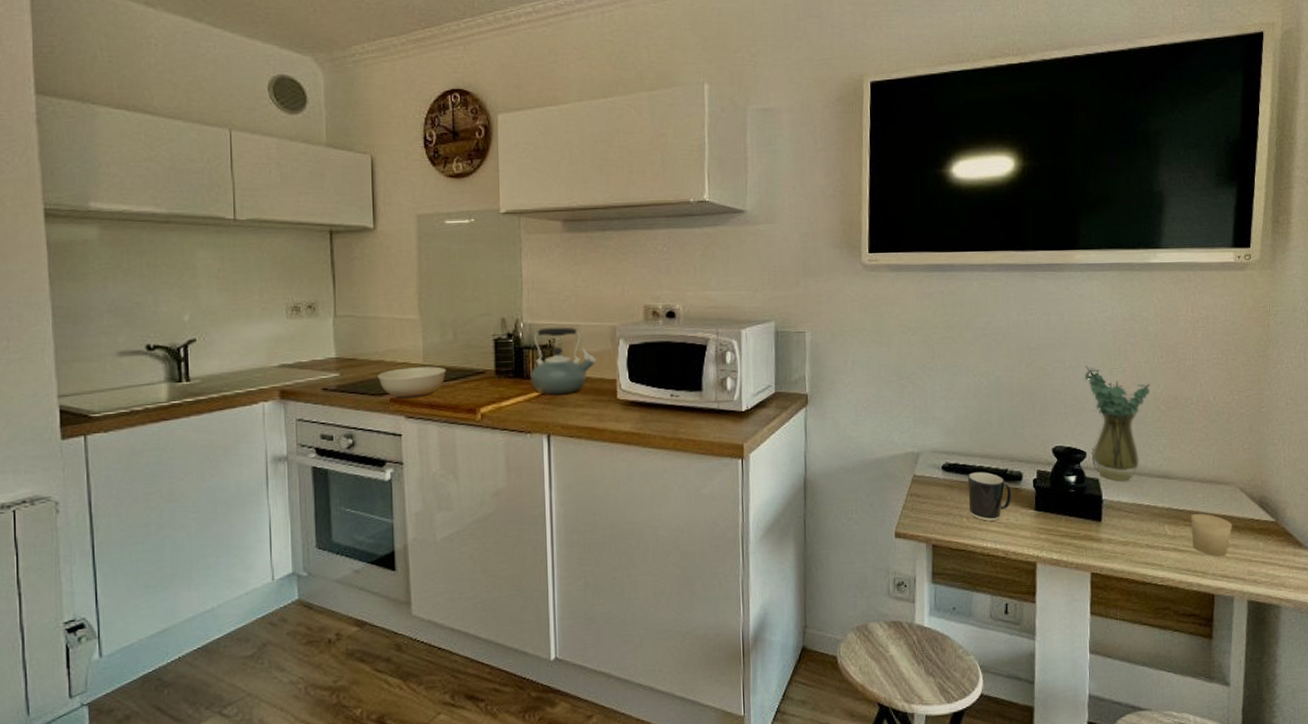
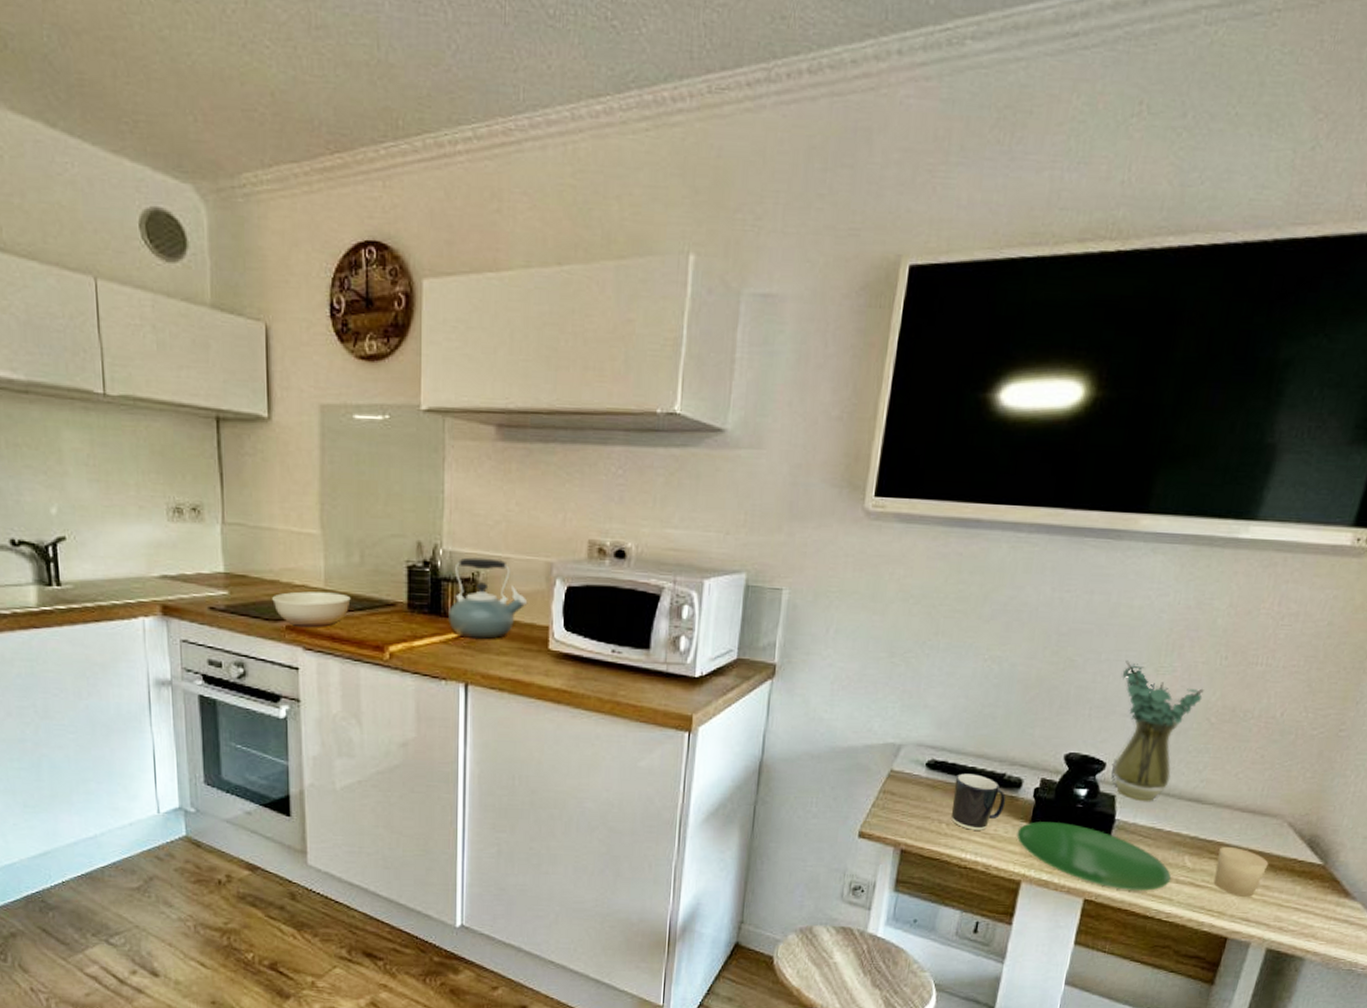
plate: none [1026,506,1158,561] -> present [1016,821,1172,891]

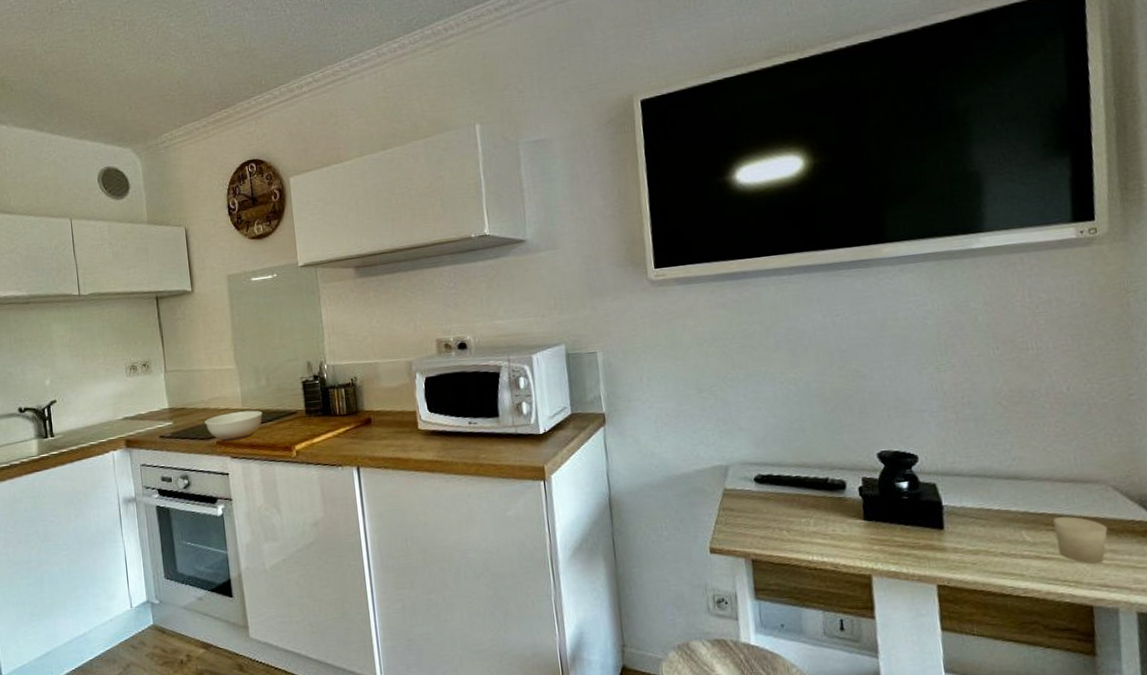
kettle: present [449,557,528,640] -> none [337,365,397,430]
mug: present [951,773,1006,830] -> none [783,482,836,534]
plate: present [1016,821,1172,891] -> none [854,515,1016,572]
vase: present [1113,660,1204,802] -> none [906,364,988,487]

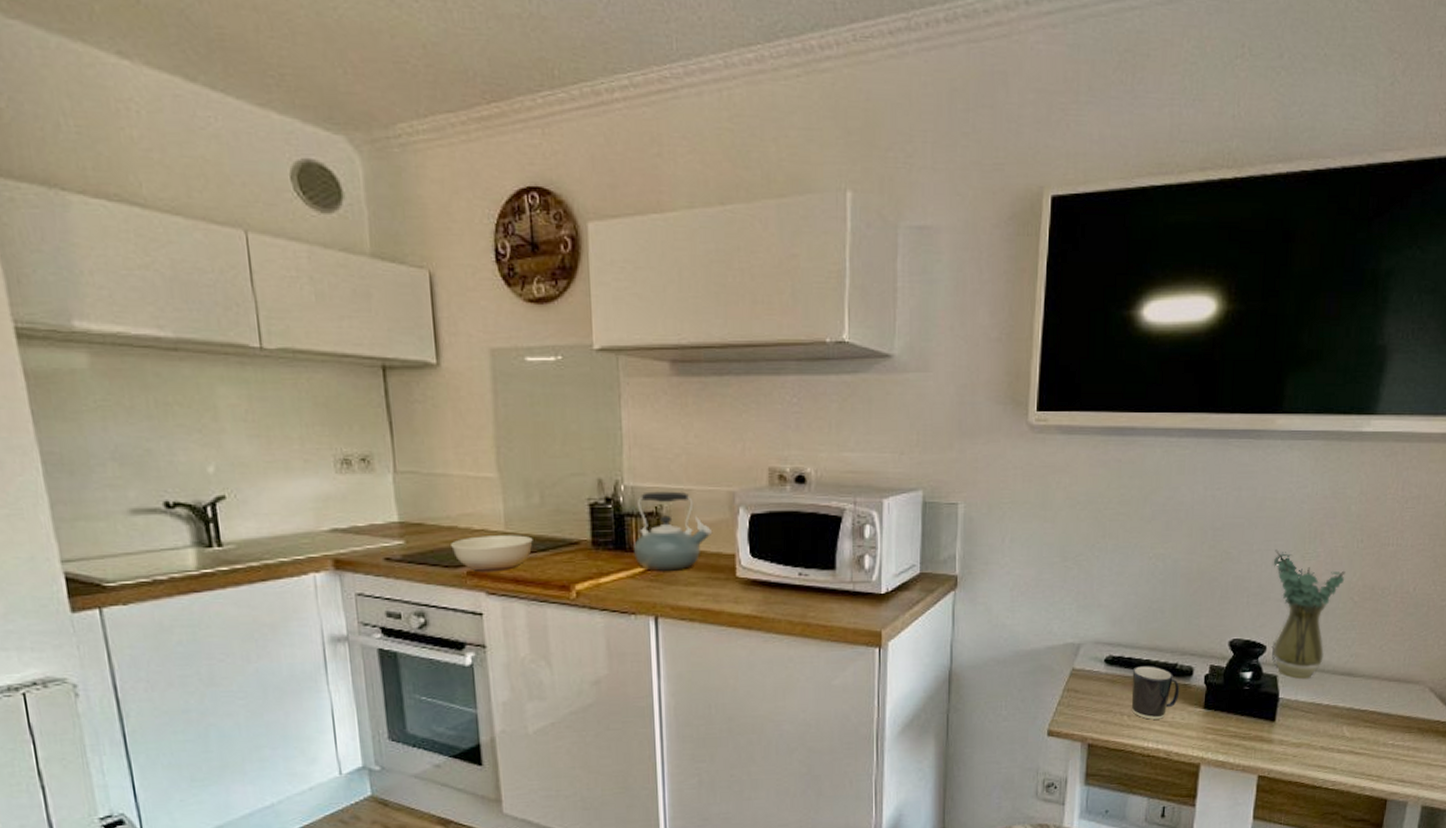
kettle: none [337,365,397,430] -> present [634,491,713,572]
mug: none [783,482,836,534] -> present [1131,666,1180,720]
vase: none [906,364,988,487] -> present [1273,549,1346,680]
candle: present [1053,516,1108,565] -> none [1370,714,1416,761]

